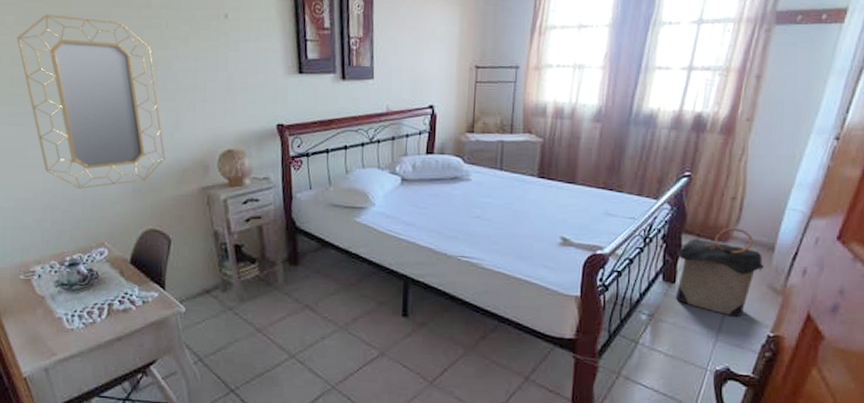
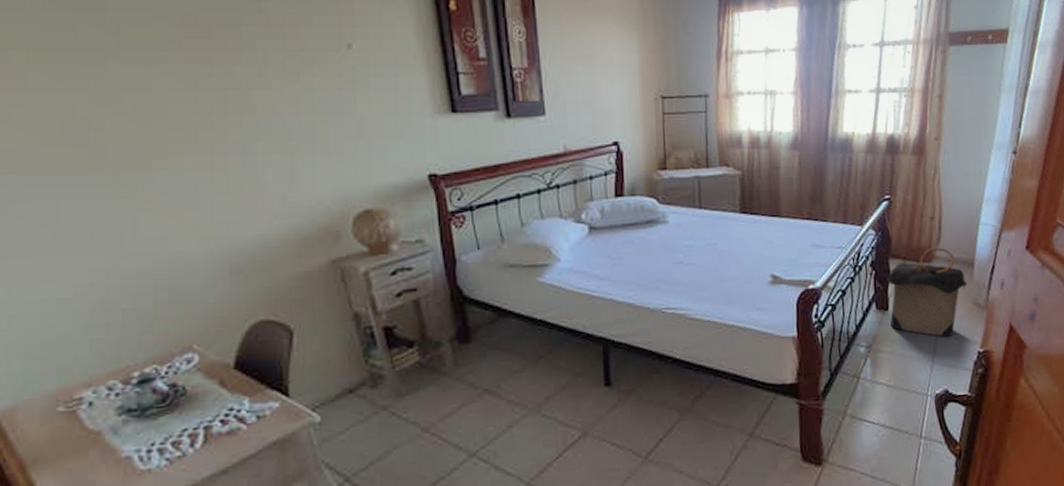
home mirror: present [16,14,166,190] -> none [32,48,277,279]

